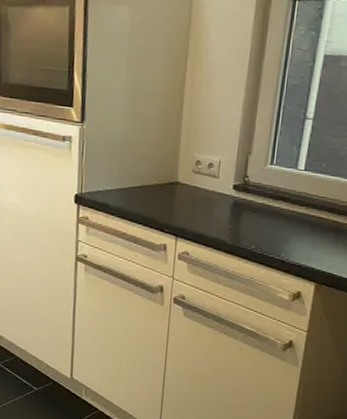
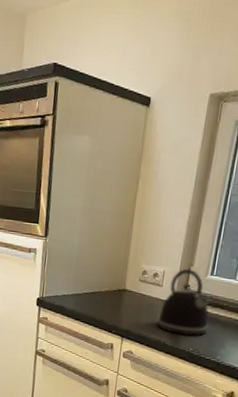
kettle: none [215,157,271,232] -> present [157,268,210,336]

